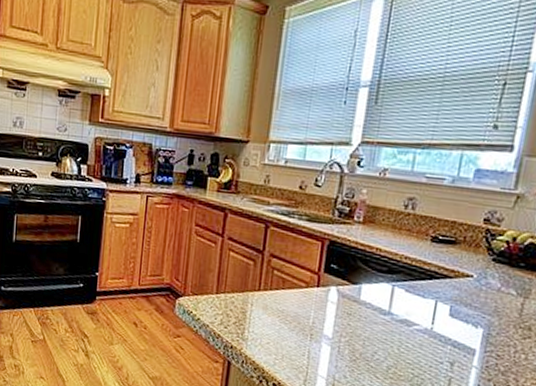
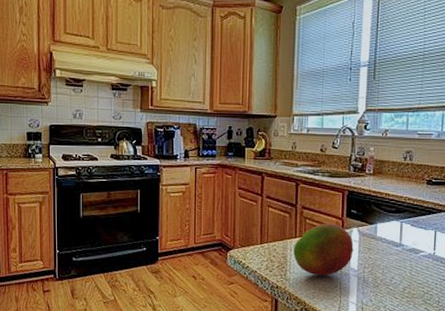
fruit: none [254,276,330,341] -> present [293,223,354,276]

